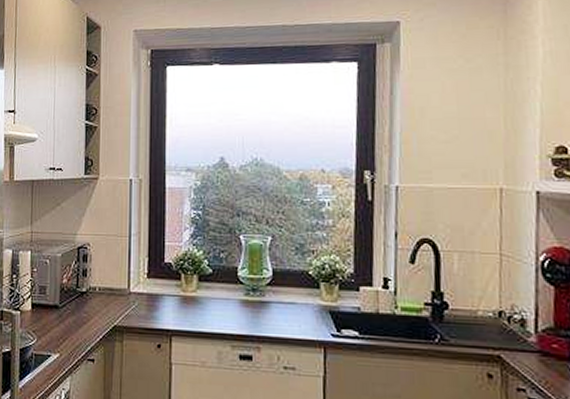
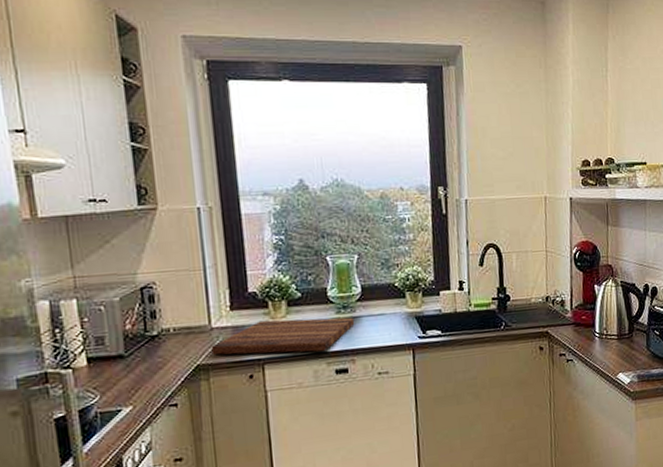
cutting board: none [127,292,263,332] -> present [211,317,355,355]

